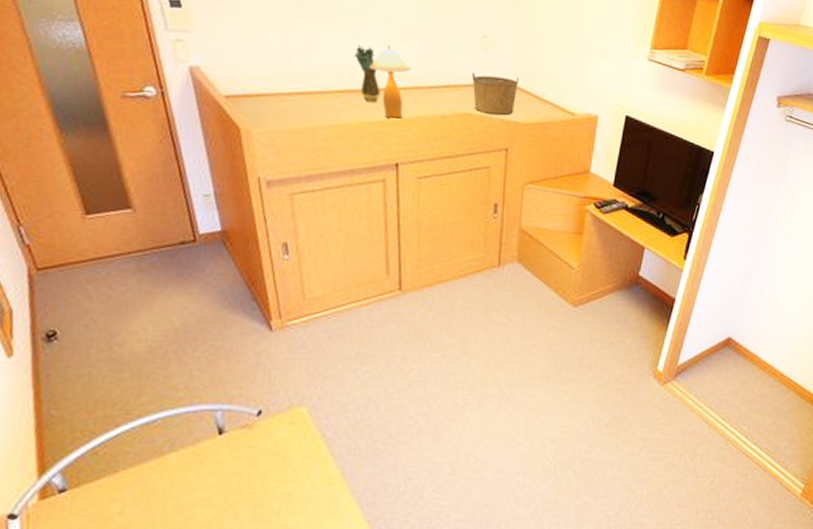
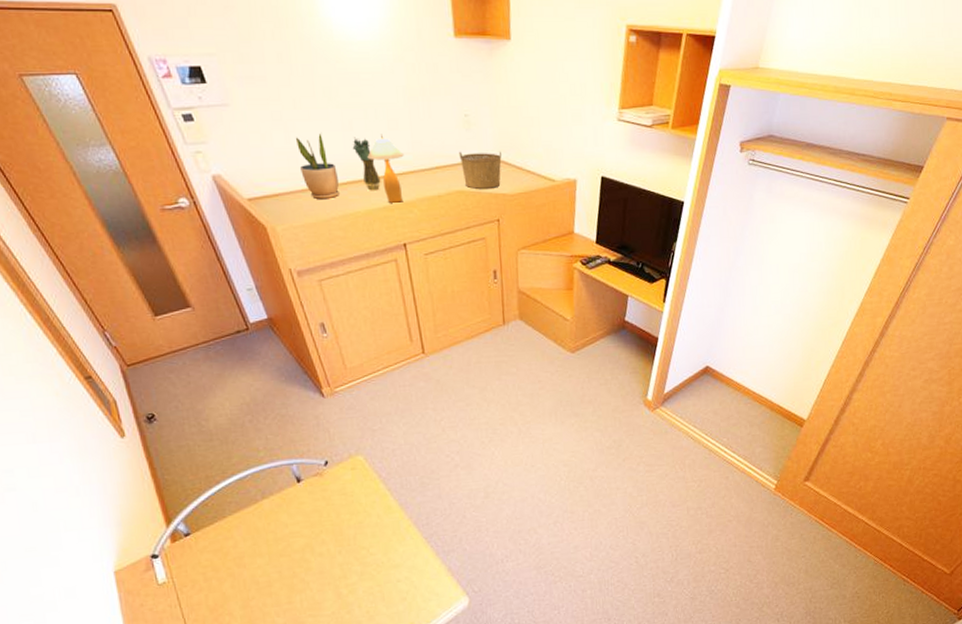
potted plant: none [290,35,333,106] -> present [296,132,339,200]

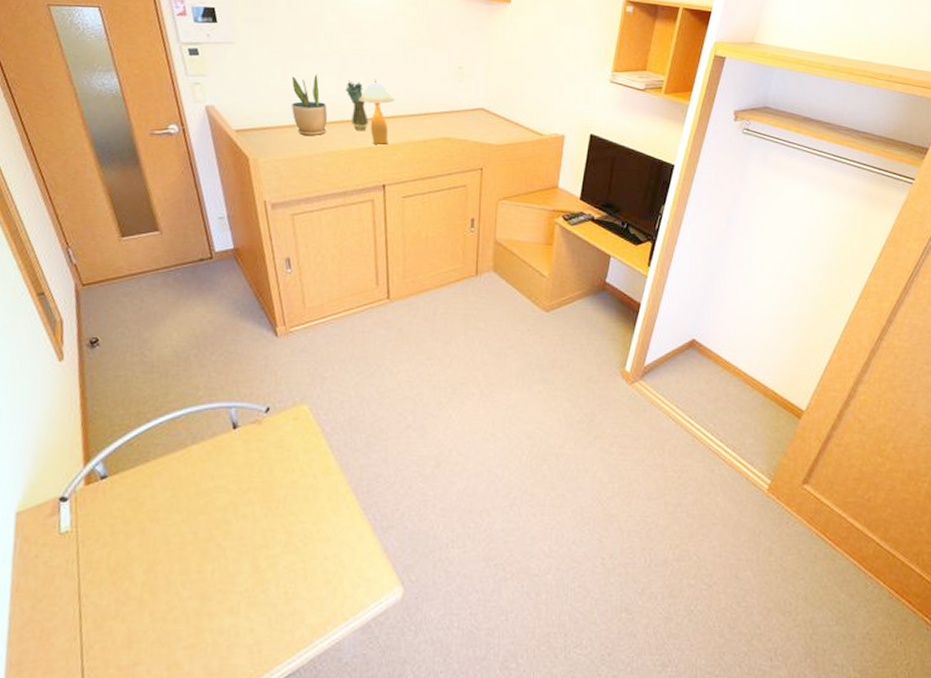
basket: present [459,151,502,190] -> none [449,100,491,139]

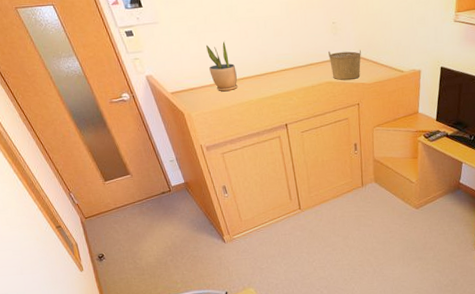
vase: present [345,80,369,132] -> none [247,43,269,84]
table lamp: present [359,78,395,144] -> none [259,39,286,93]
basket: none [449,100,491,139] -> present [328,50,361,81]

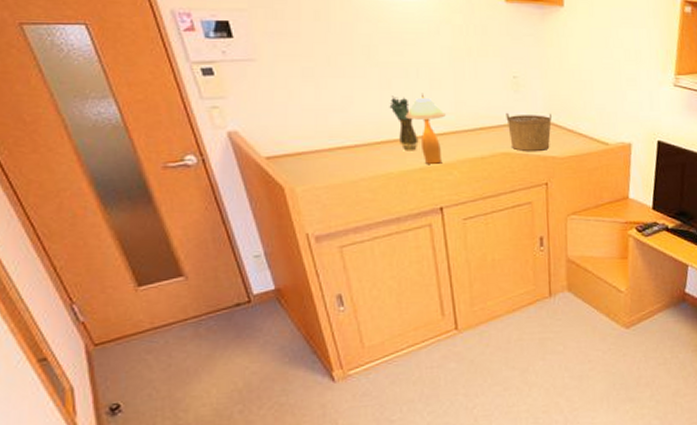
potted plant: present [206,40,238,92] -> none [328,90,371,160]
vase: none [247,43,269,84] -> present [389,96,419,151]
table lamp: none [259,39,286,93] -> present [405,93,446,164]

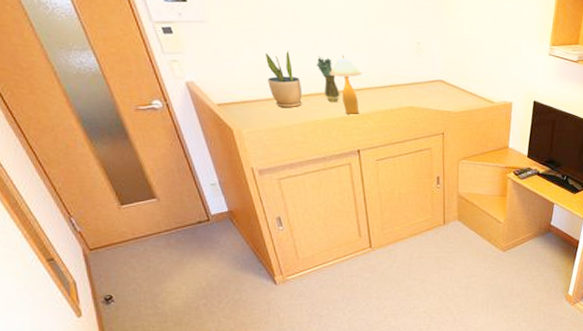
potted plant: none [328,90,371,160] -> present [266,50,302,108]
basket: present [506,112,552,152] -> none [411,73,448,107]

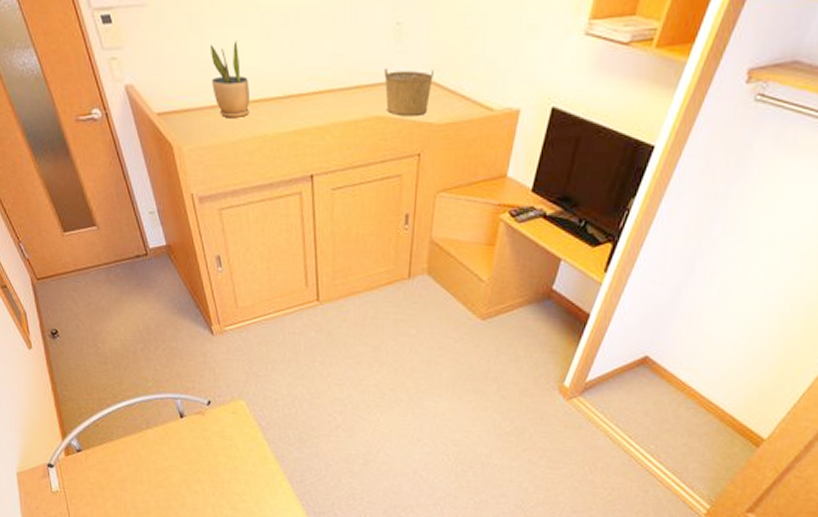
vase: present [316,56,340,103] -> none [268,46,294,111]
table lamp: present [329,54,362,114] -> none [283,43,322,127]
basket: none [411,73,448,107] -> present [384,68,434,117]

